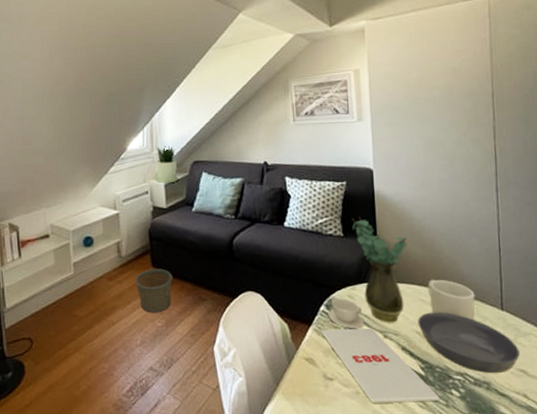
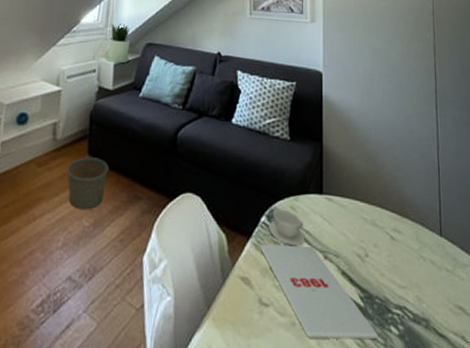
vase: present [352,216,407,323] -> none [299,120,352,242]
bowl: present [418,312,520,374] -> none [359,232,458,310]
mug: present [427,279,476,320] -> none [369,196,416,245]

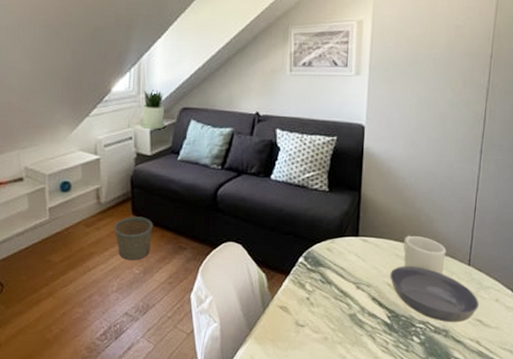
magazine: present [260,245,378,340] -> none [297,279,401,348]
teacup: present [268,209,305,245] -> none [305,251,340,279]
bowl: none [359,232,458,310] -> present [390,266,479,323]
mug: none [369,196,416,245] -> present [403,235,446,274]

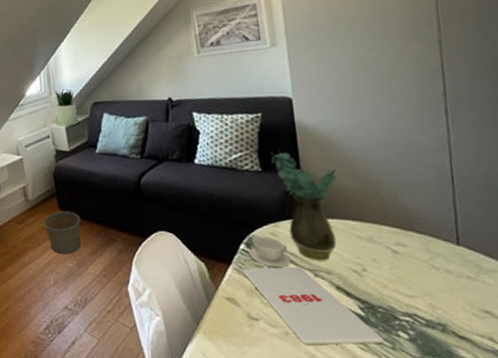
magazine: none [297,279,401,348] -> present [242,266,385,345]
teacup: none [305,251,340,279] -> present [248,236,291,267]
vase: none [338,172,390,275] -> present [270,149,337,261]
bowl: present [390,266,479,323] -> none [353,248,483,315]
mug: present [403,235,446,274] -> none [363,213,424,256]

